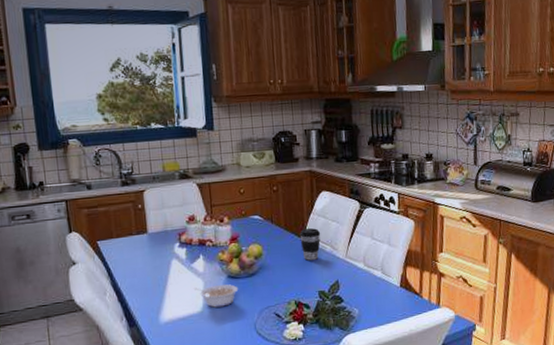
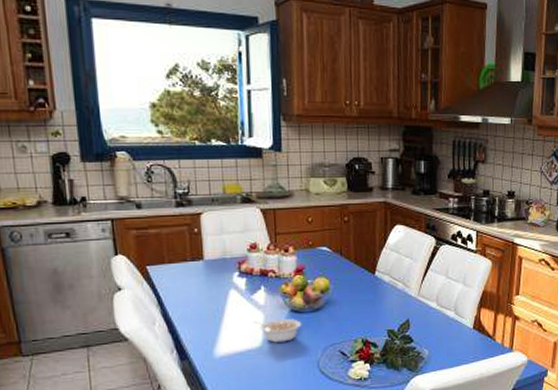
coffee cup: present [299,228,321,261] -> none [370,263,393,297]

